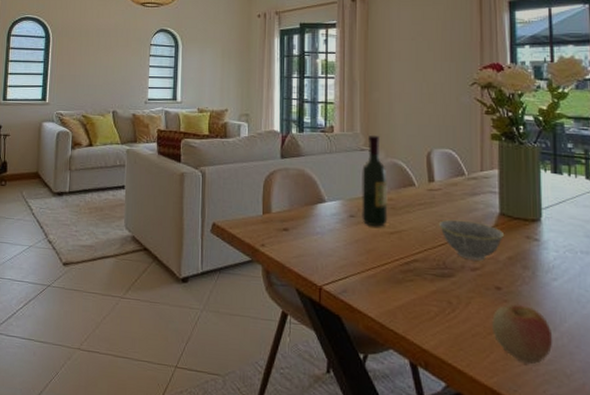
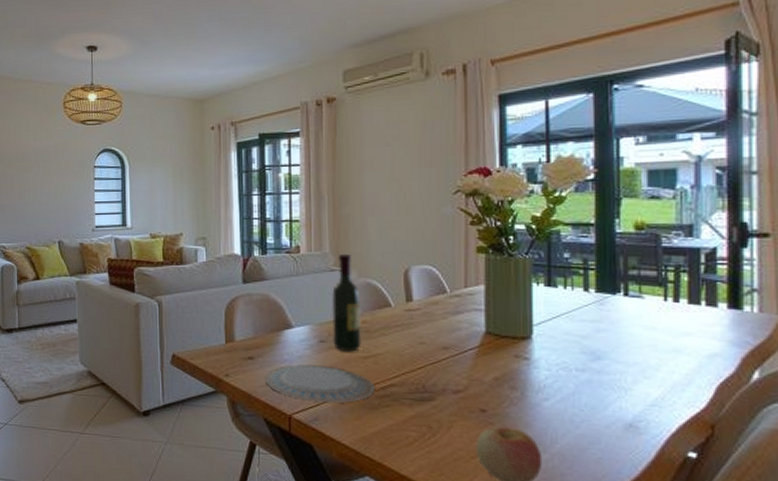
plate: none [298,238,399,276] -> present [265,366,374,403]
bowl: present [438,219,504,261] -> none [417,340,490,384]

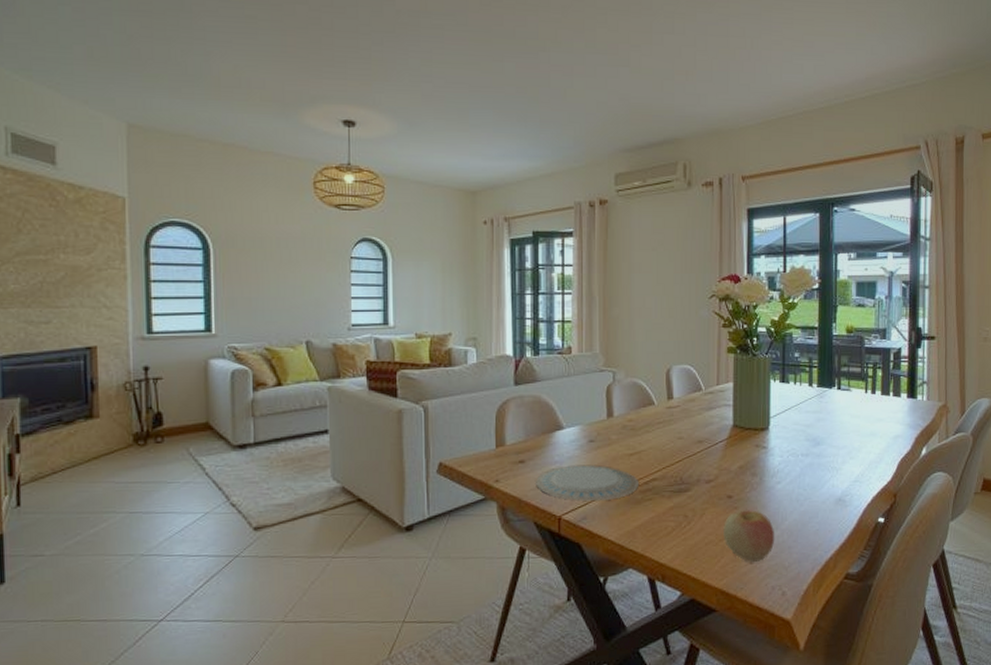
wine bottle: present [332,253,361,352] -> none [601,354,627,450]

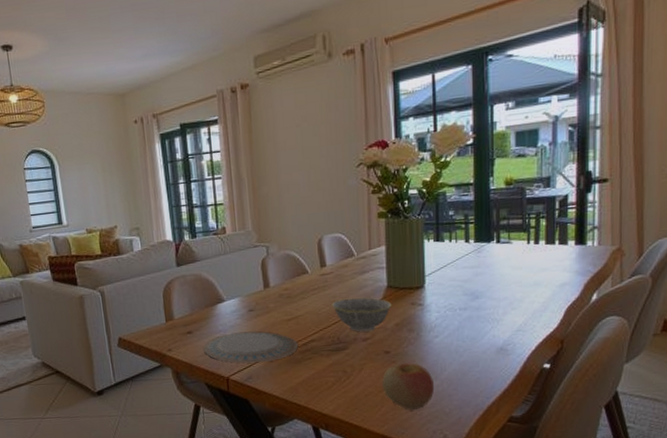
bowl: none [676,435,736,474] -> present [331,297,391,333]

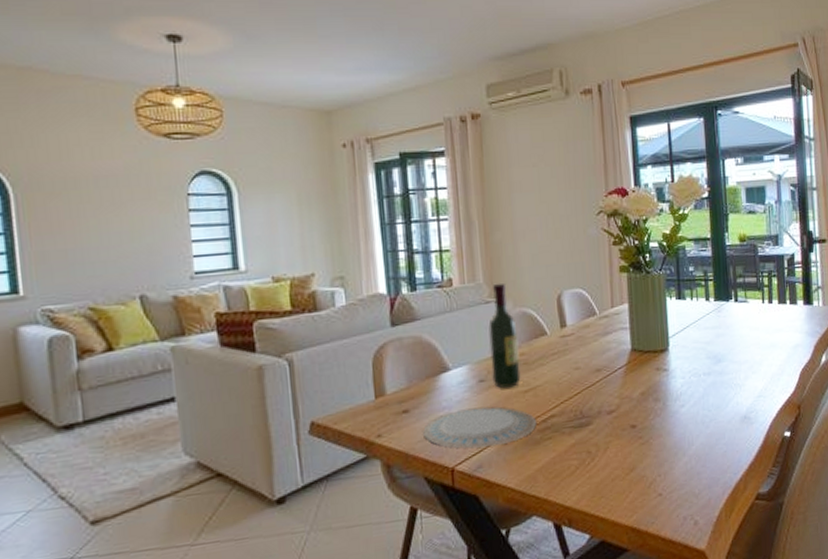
wine bottle: none [256,229,285,317] -> present [488,282,521,389]
bowl: present [331,297,391,333] -> none [573,362,636,404]
apple: present [382,362,435,411] -> none [629,437,683,494]

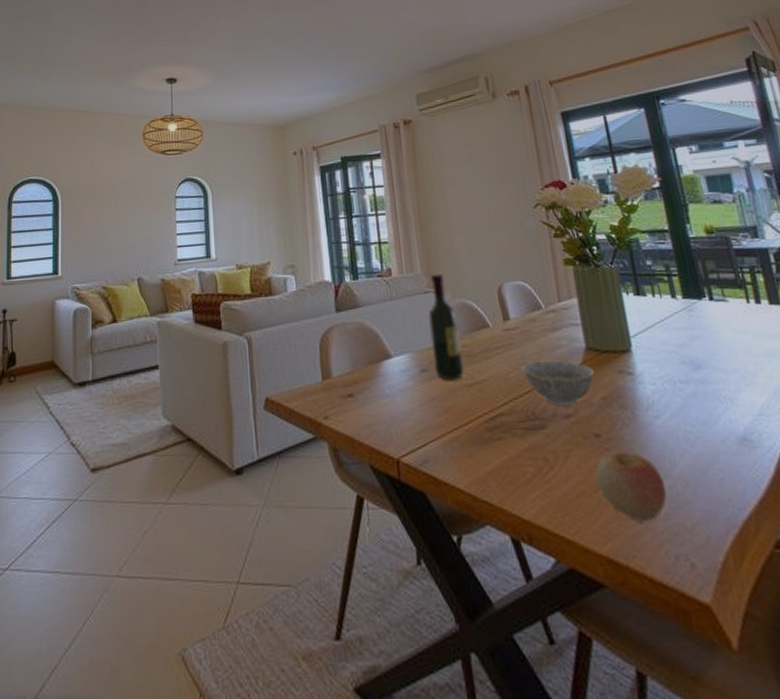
plate: present [423,407,536,449] -> none [367,399,484,442]
bowl: none [573,362,636,404] -> present [520,360,594,407]
apple: none [629,437,683,494] -> present [595,451,667,522]

